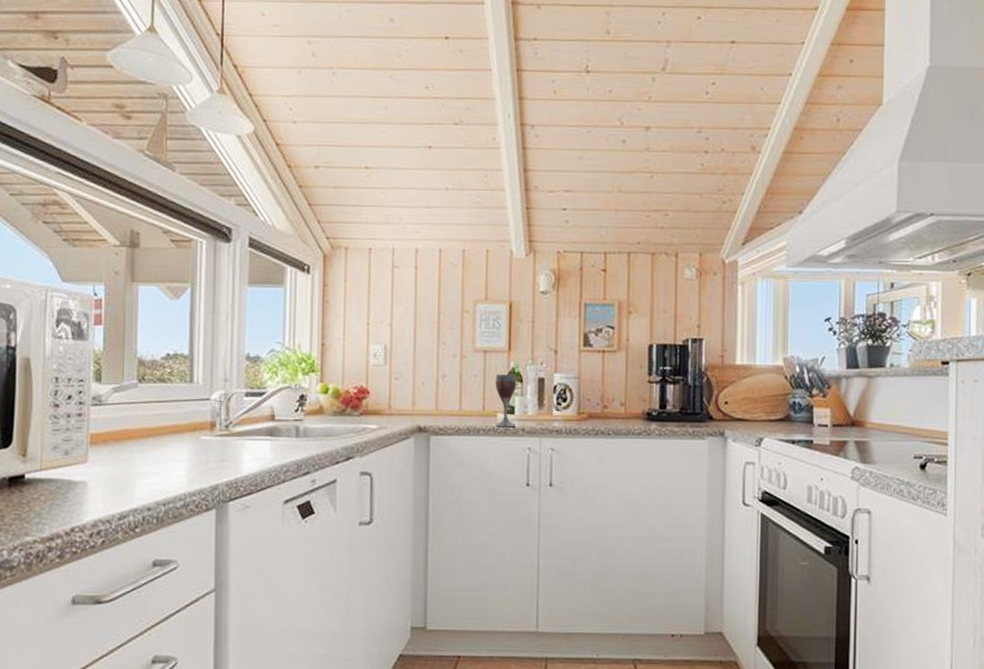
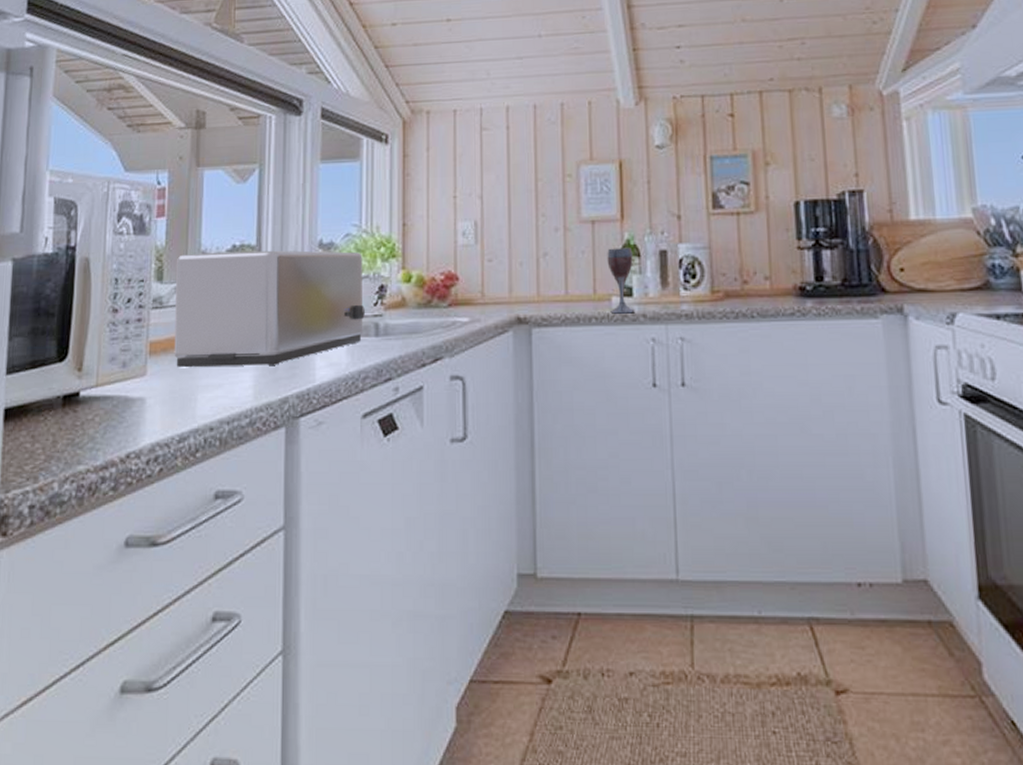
toaster: none [113,359,287,458] -> present [174,250,365,368]

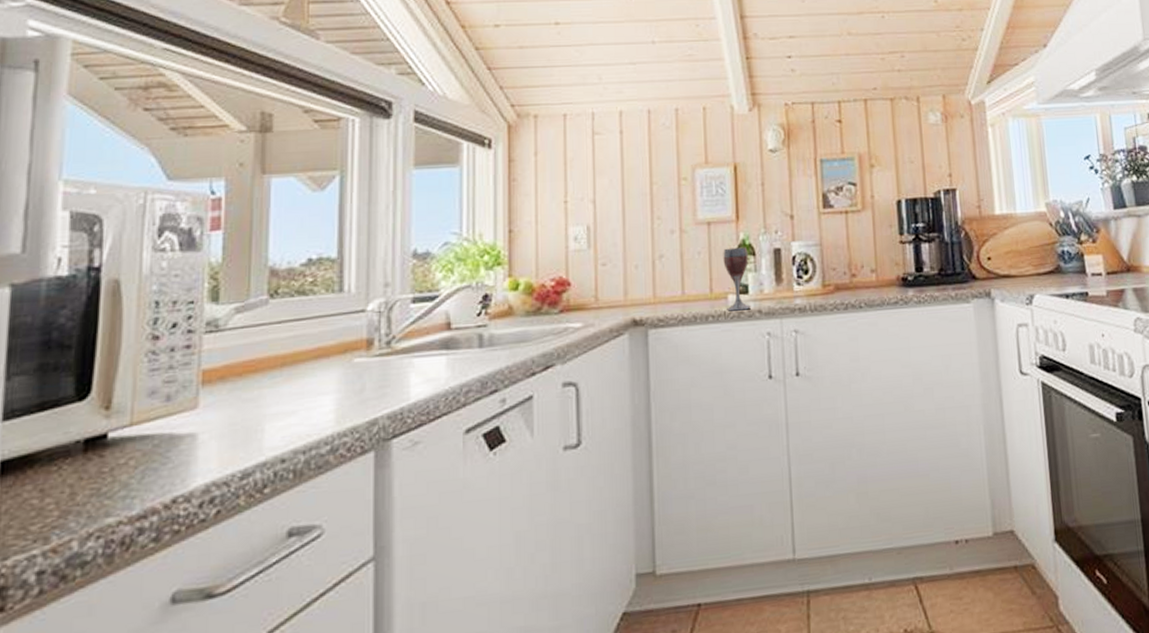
toaster: present [174,250,365,368] -> none [234,261,467,397]

